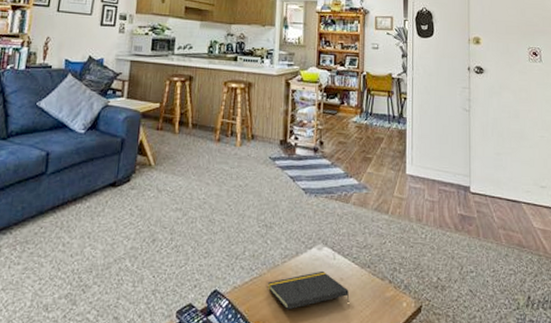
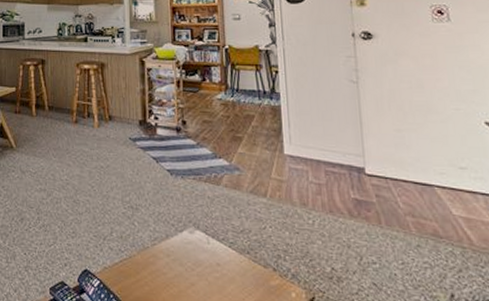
notepad: present [267,270,350,310] -> none [138,254,229,294]

